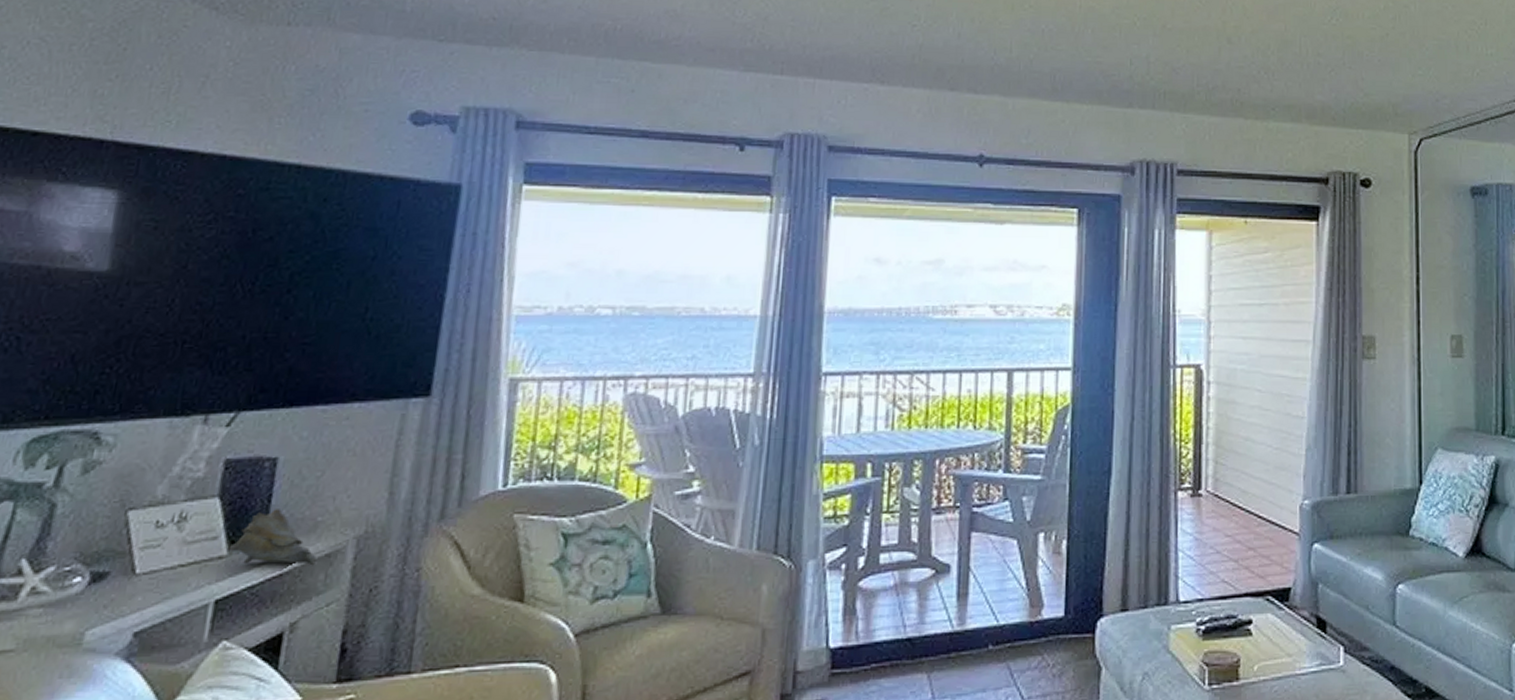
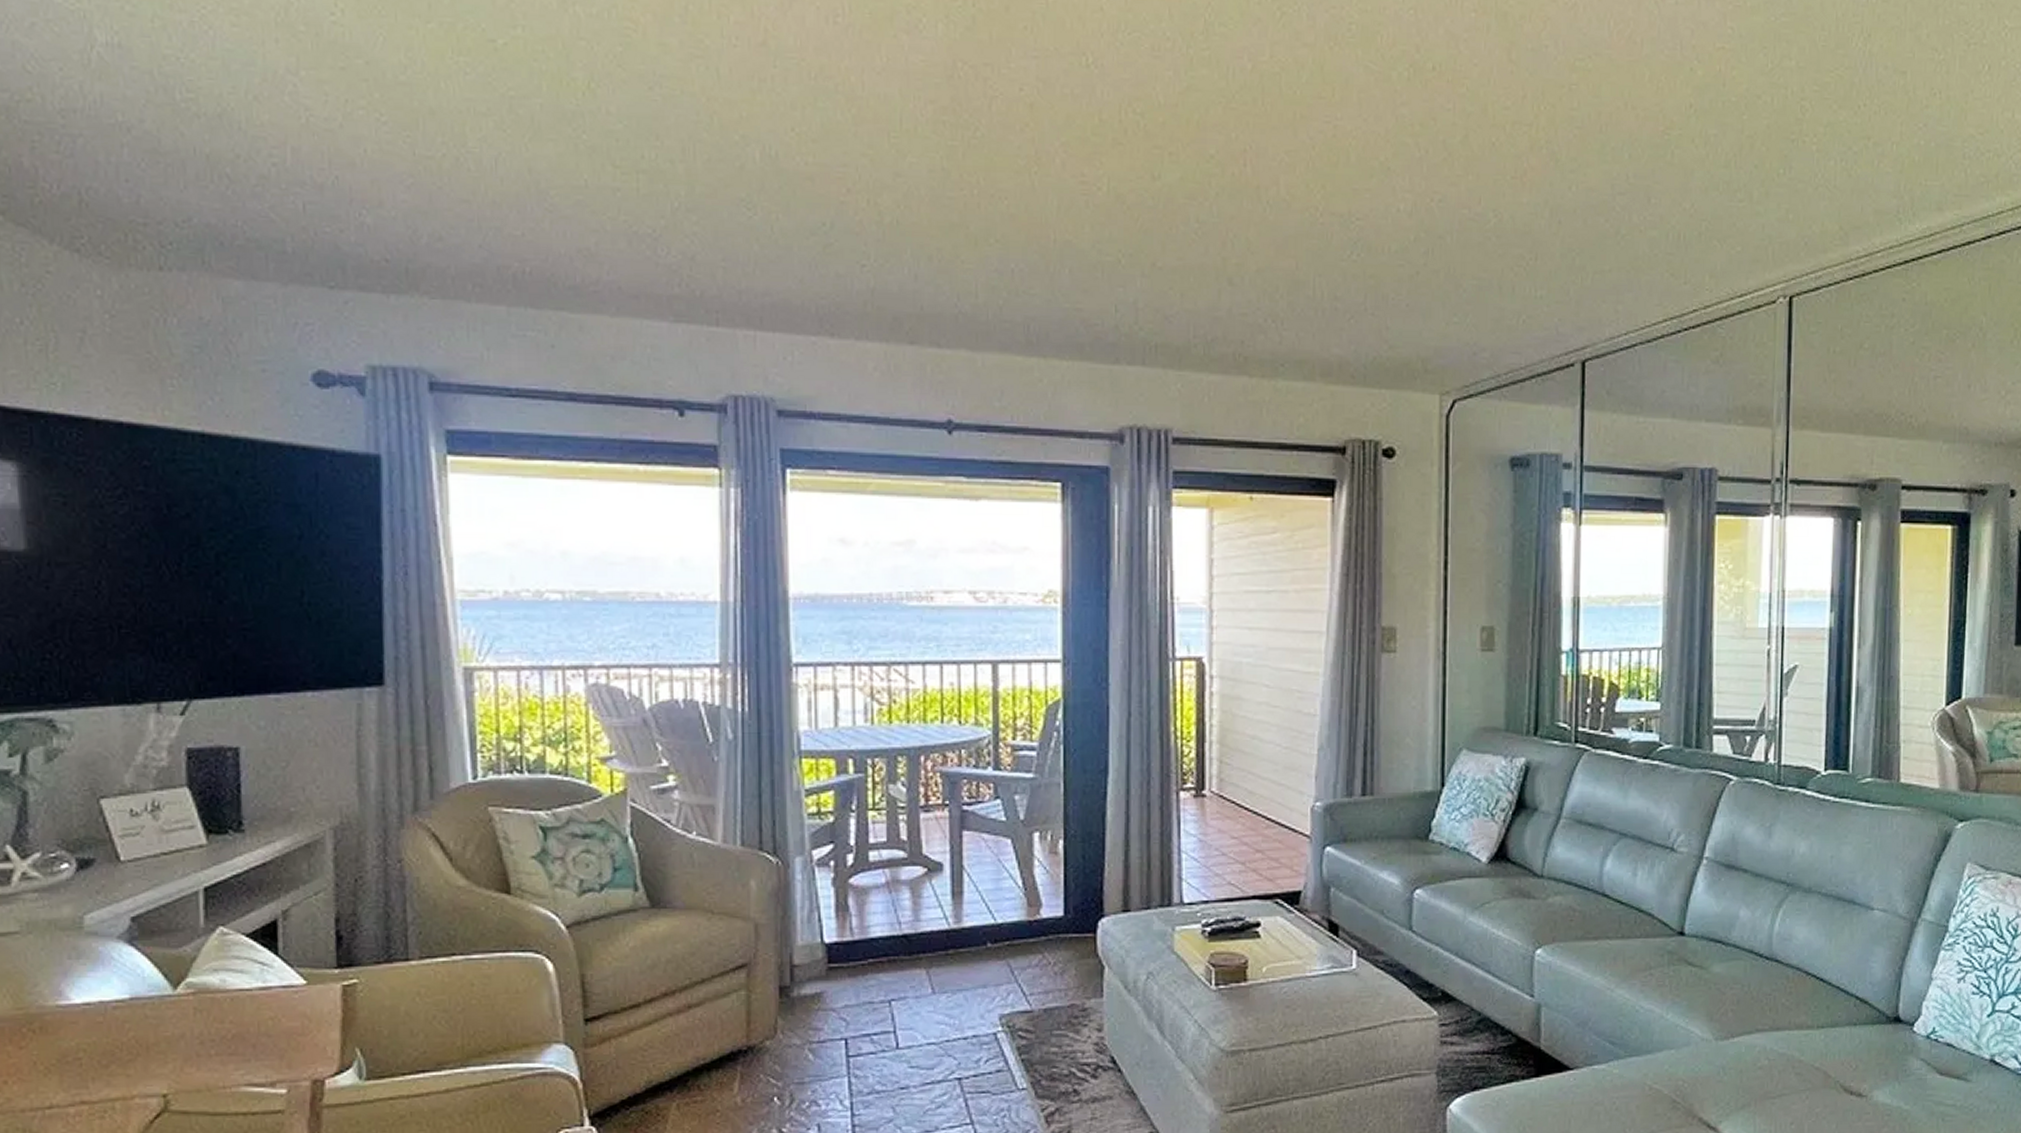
seashell: present [228,509,318,566] -> none [207,799,298,856]

